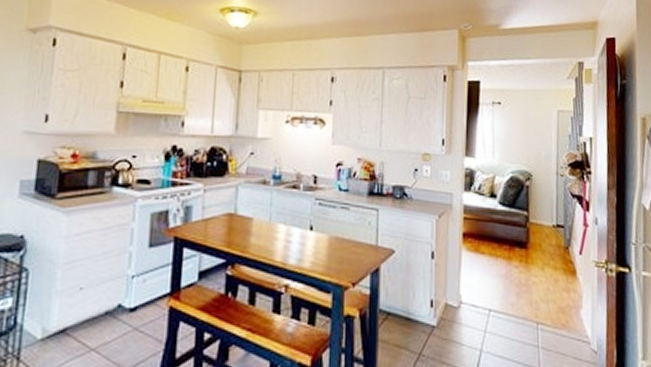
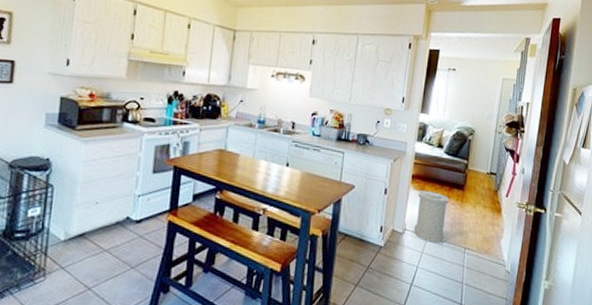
trash can: none [471,252,512,317] -> present [413,191,450,243]

